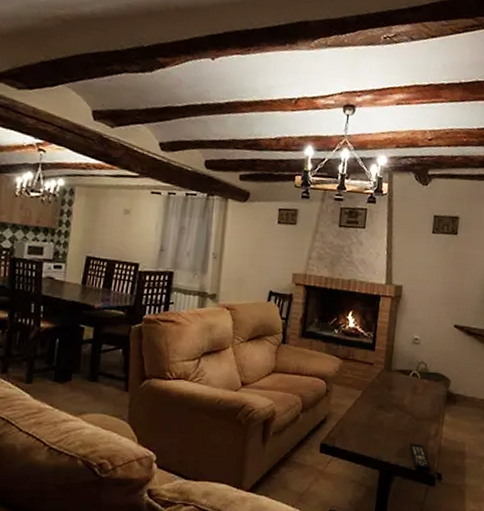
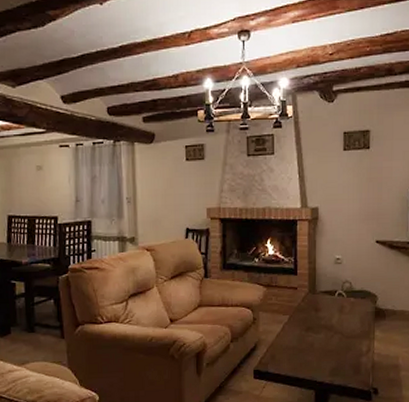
remote control: present [409,443,430,471] -> none [342,361,365,388]

